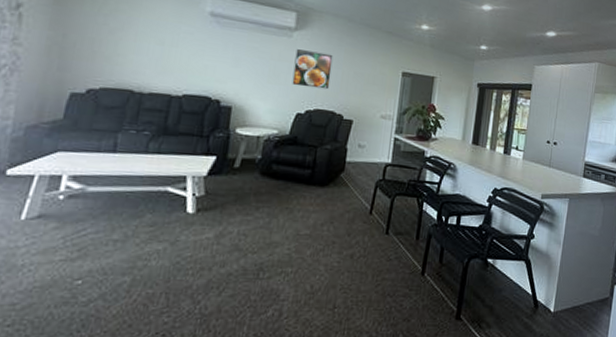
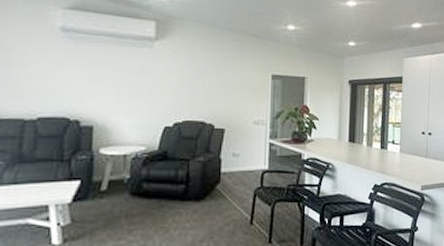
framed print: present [292,49,333,90] -> none [157,60,199,99]

